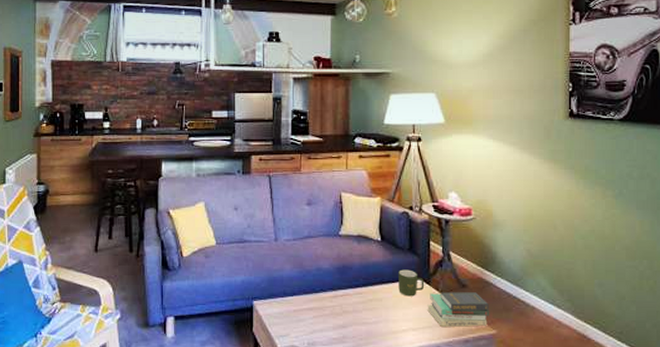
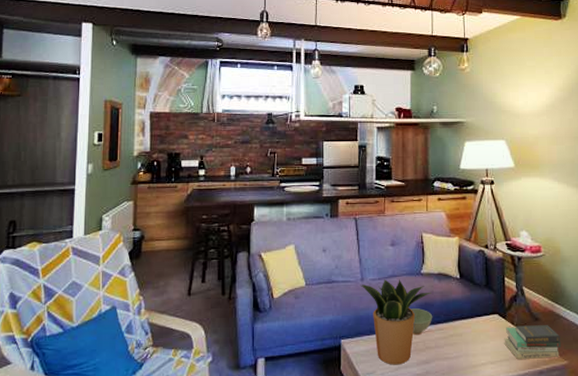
potted plant: none [273,240,350,329] -> present [360,279,431,365]
bowl: none [328,271,351,299] -> present [411,308,433,336]
mug: present [398,269,425,297] -> none [477,305,501,331]

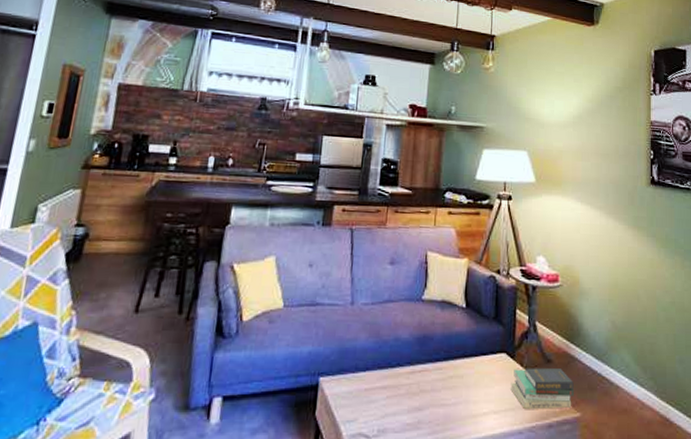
potted plant: present [360,279,431,365] -> none [349,305,432,412]
bowl: present [411,308,433,336] -> none [406,342,432,376]

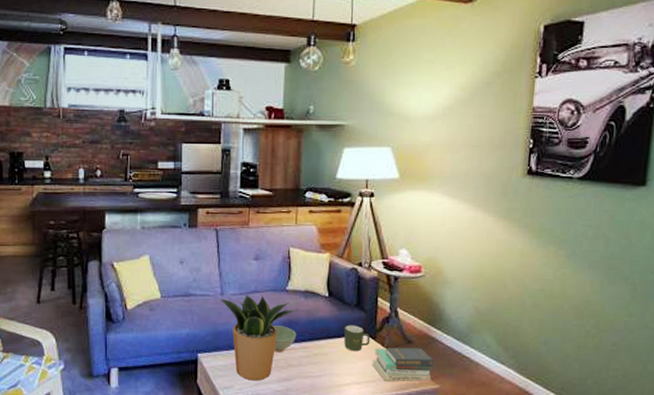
potted plant: none [349,305,432,412] -> present [219,295,296,381]
bowl: none [406,342,432,376] -> present [273,326,297,353]
mug: none [481,341,509,373] -> present [344,325,371,352]

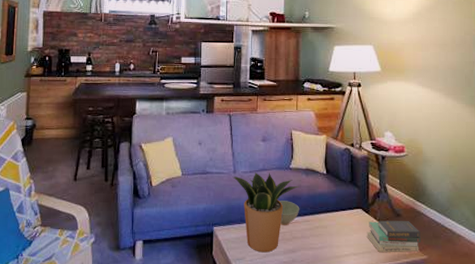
mug: present [344,325,371,352] -> none [341,200,364,224]

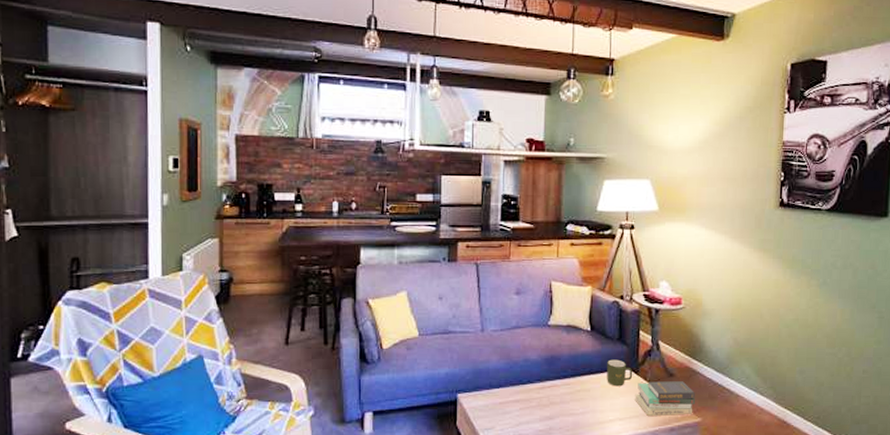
potted plant: present [232,172,299,253] -> none [480,331,559,421]
bowl: present [279,201,300,226] -> none [535,362,559,391]
mug: none [341,200,364,224] -> present [607,359,633,387]

